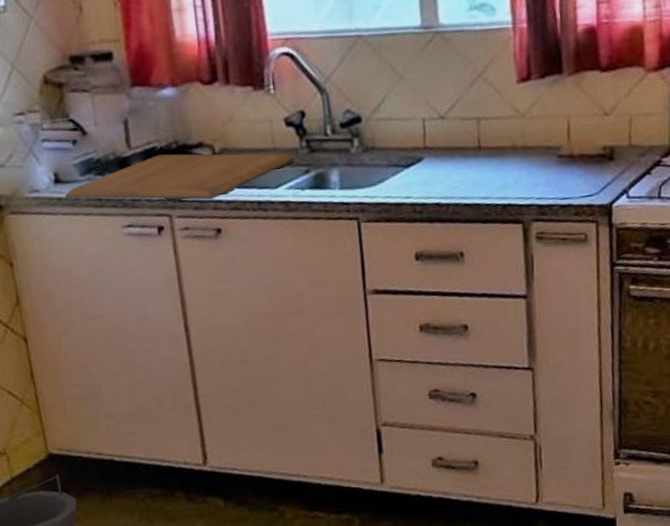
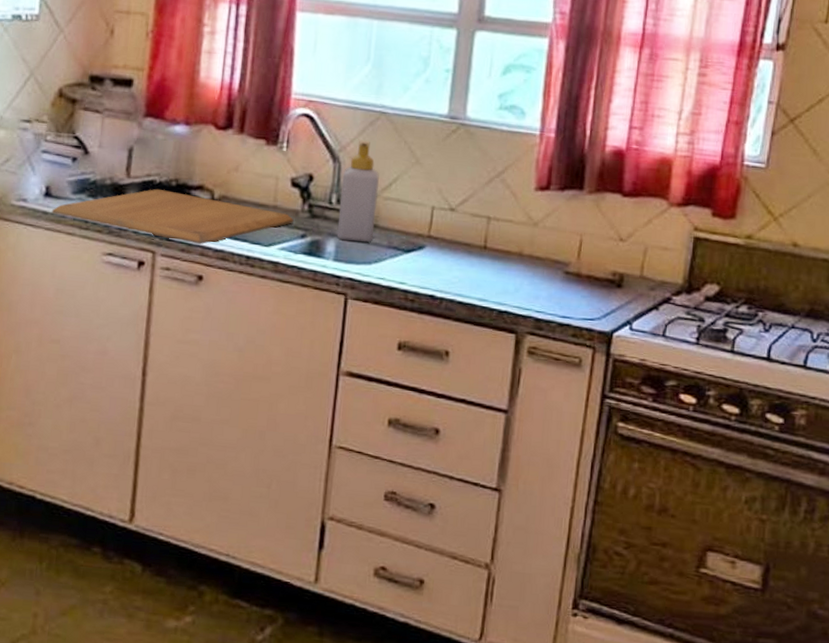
soap bottle: none [332,67,373,168] -> present [336,140,379,243]

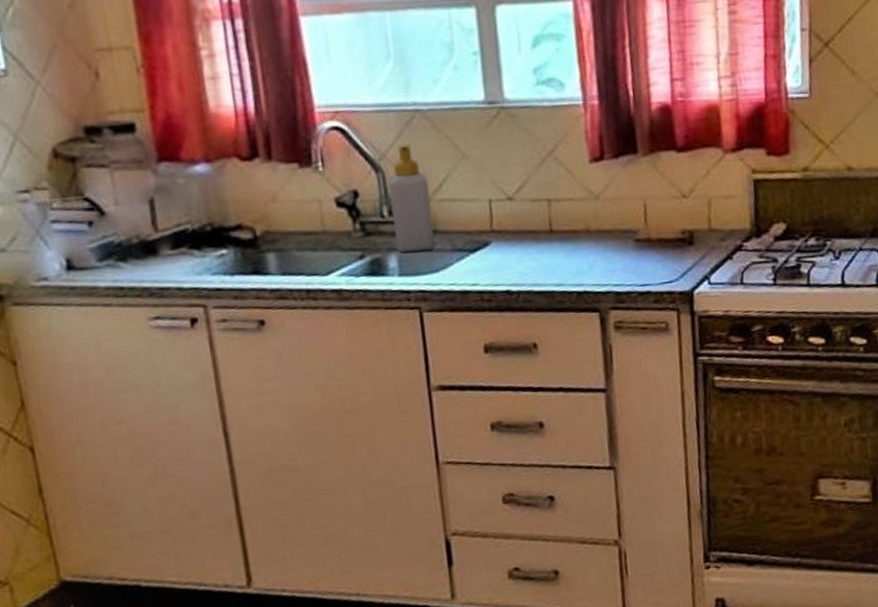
chopping board: present [51,188,294,245] -> none [79,236,348,289]

